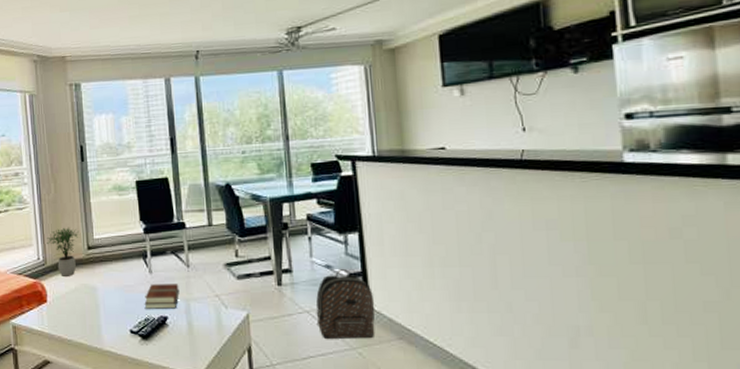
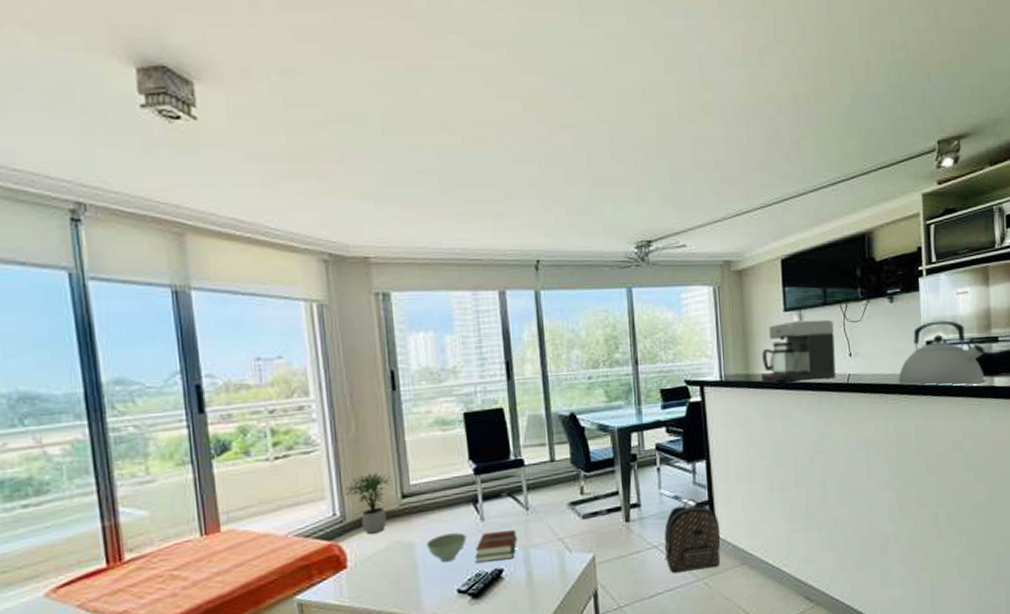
bowl: none [105,282,138,305] -> present [426,532,467,562]
coffee maker: none [417,93,506,158] -> present [760,319,836,382]
kettle: none [587,90,713,164] -> present [898,320,985,386]

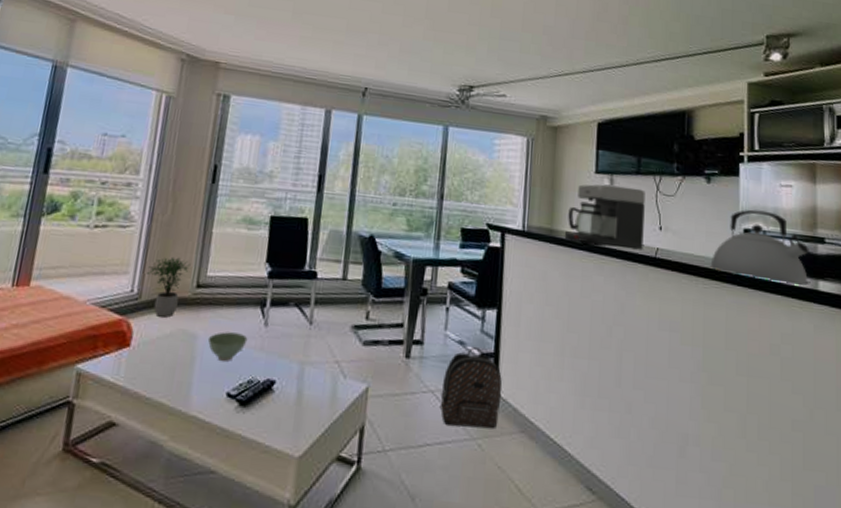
books: present [474,530,517,563] -> none [250,339,296,372]

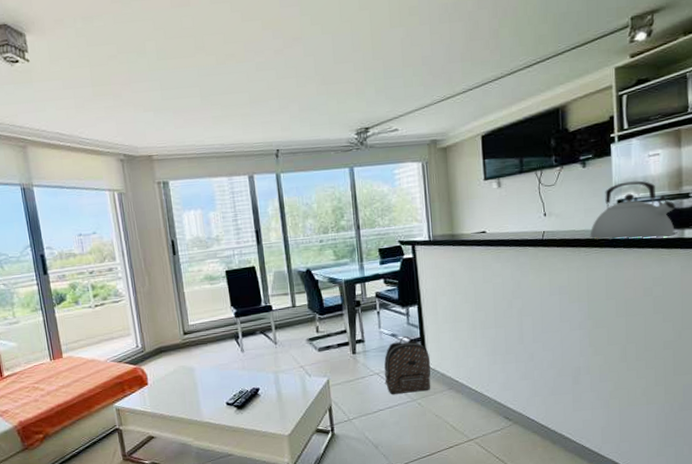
potted plant: present [147,256,191,318] -> none [144,316,175,361]
bowl: present [207,332,248,361] -> none [202,360,232,382]
coffee maker: present [564,184,645,250] -> none [464,185,531,240]

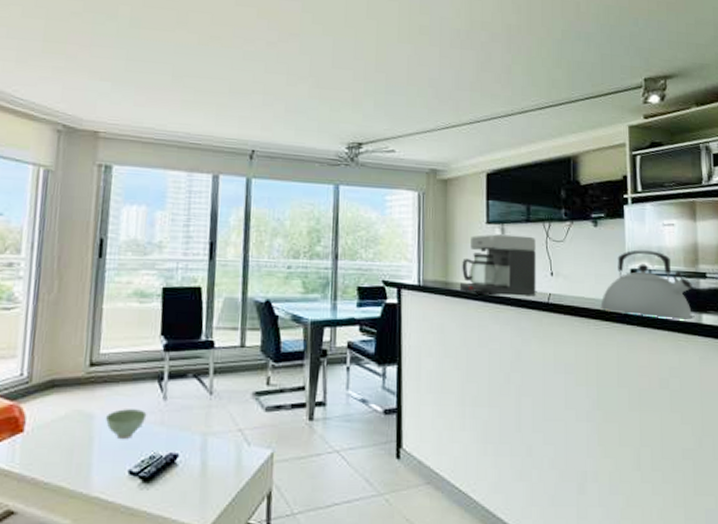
bowl: none [202,360,232,382] -> present [105,409,147,439]
backpack: present [384,336,431,394] -> none [345,405,407,483]
coffee maker: none [464,185,531,240] -> present [459,234,536,297]

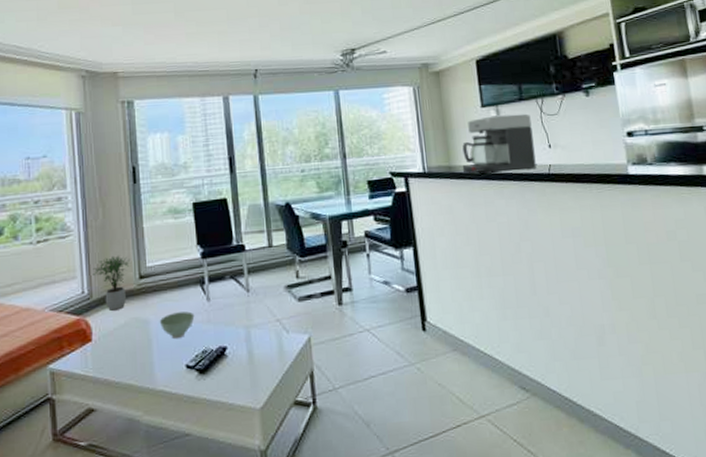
potted plant: none [36,336,82,399] -> present [93,255,130,311]
kettle: present [600,250,692,321] -> none [600,111,693,176]

